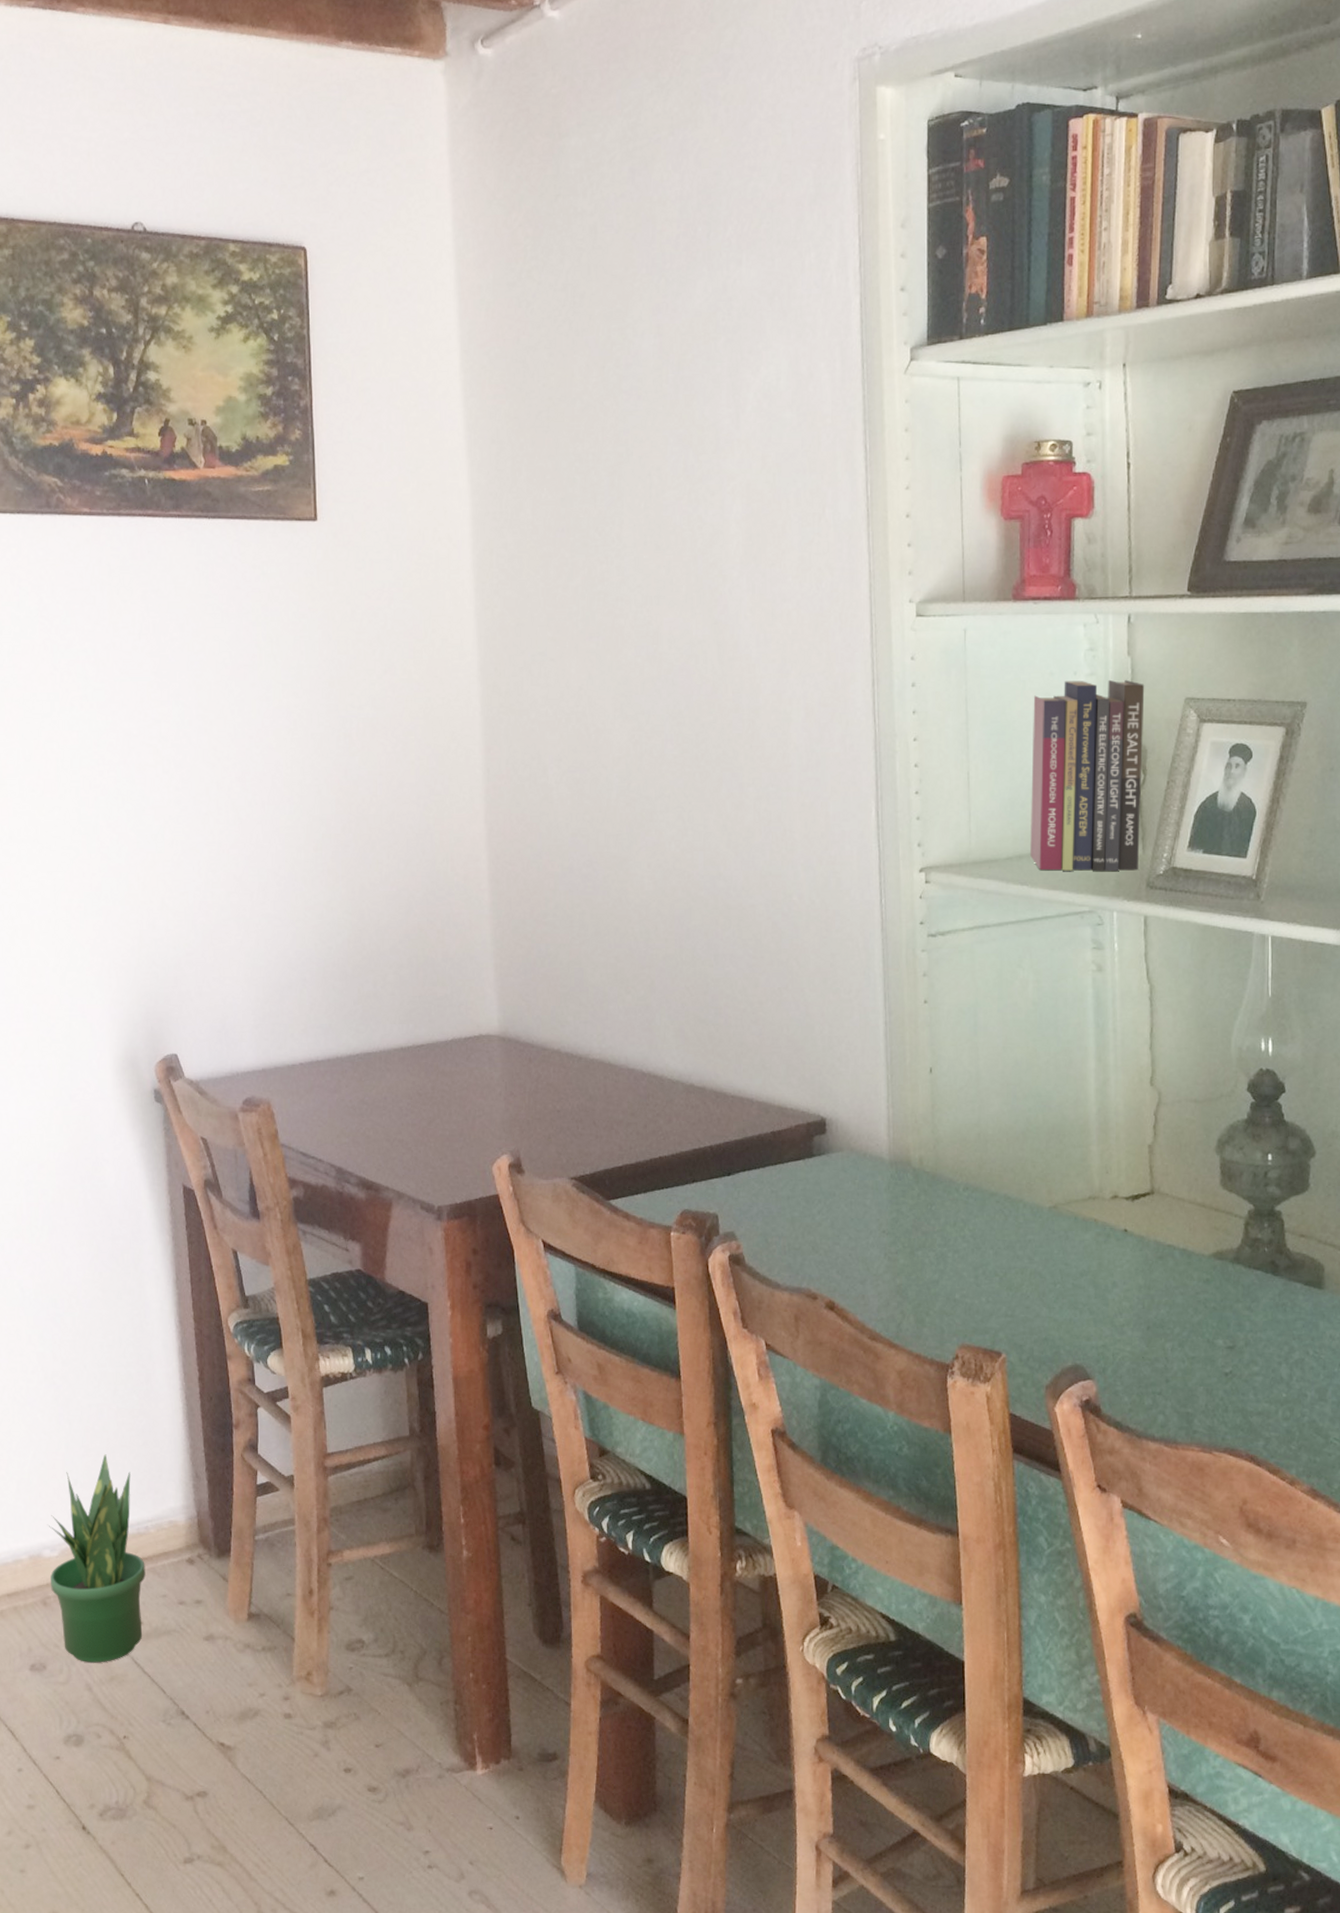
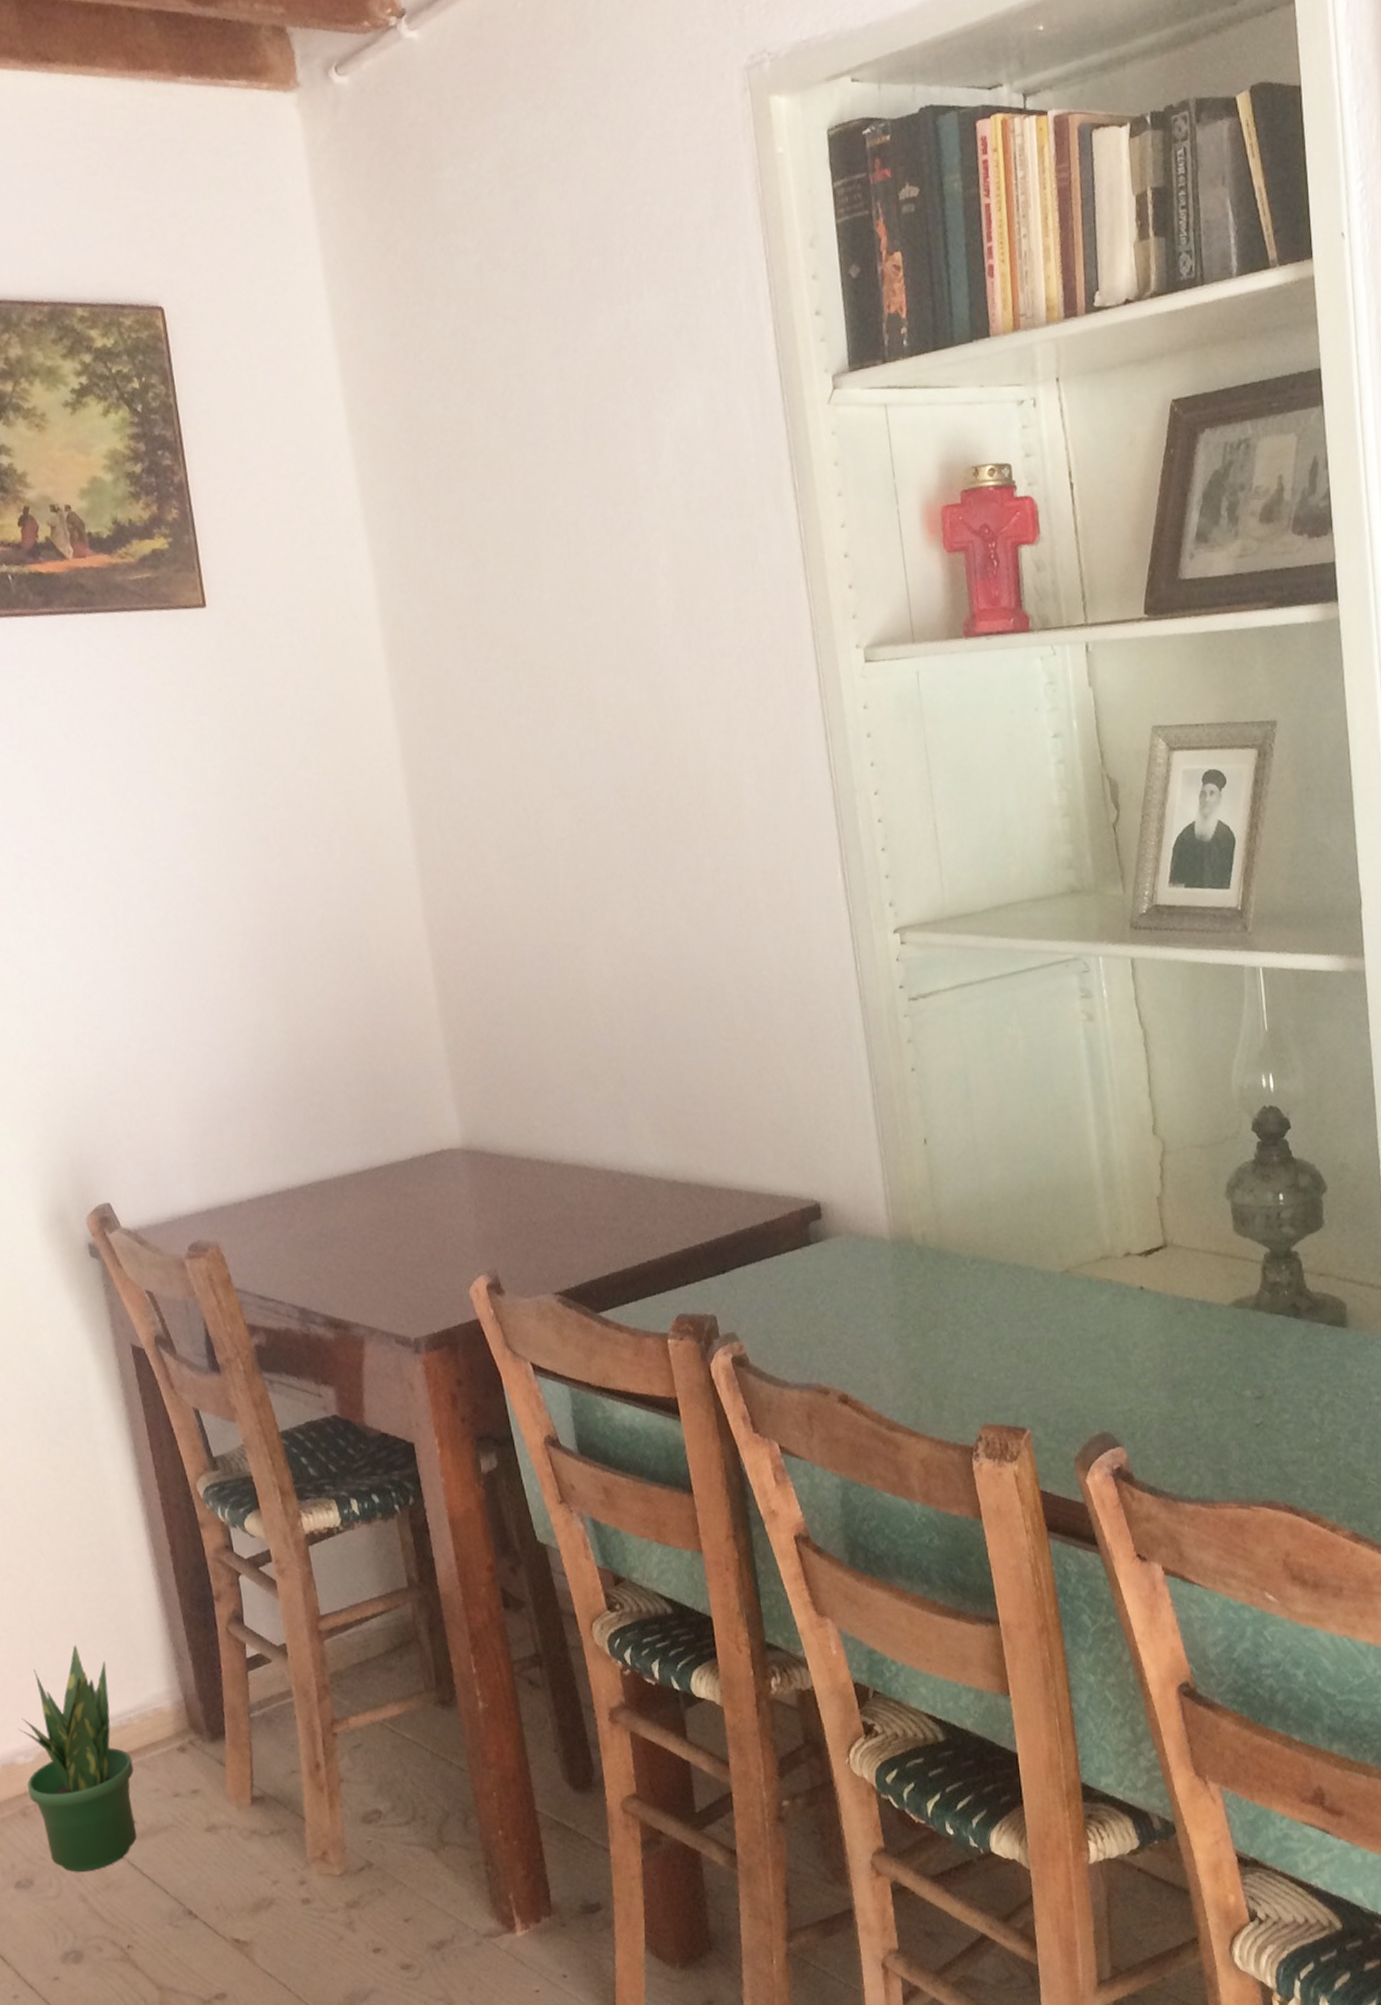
books: present [1030,679,1145,871] -> none [995,711,1120,920]

